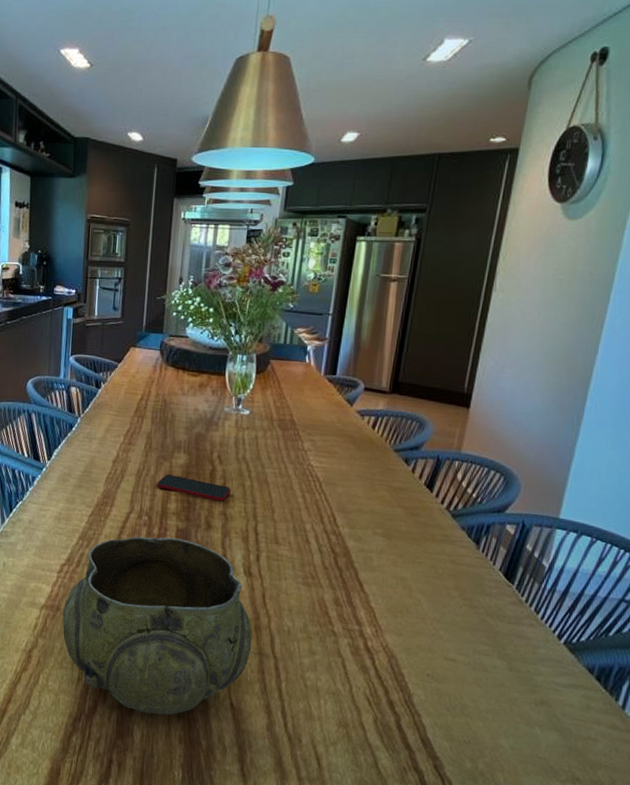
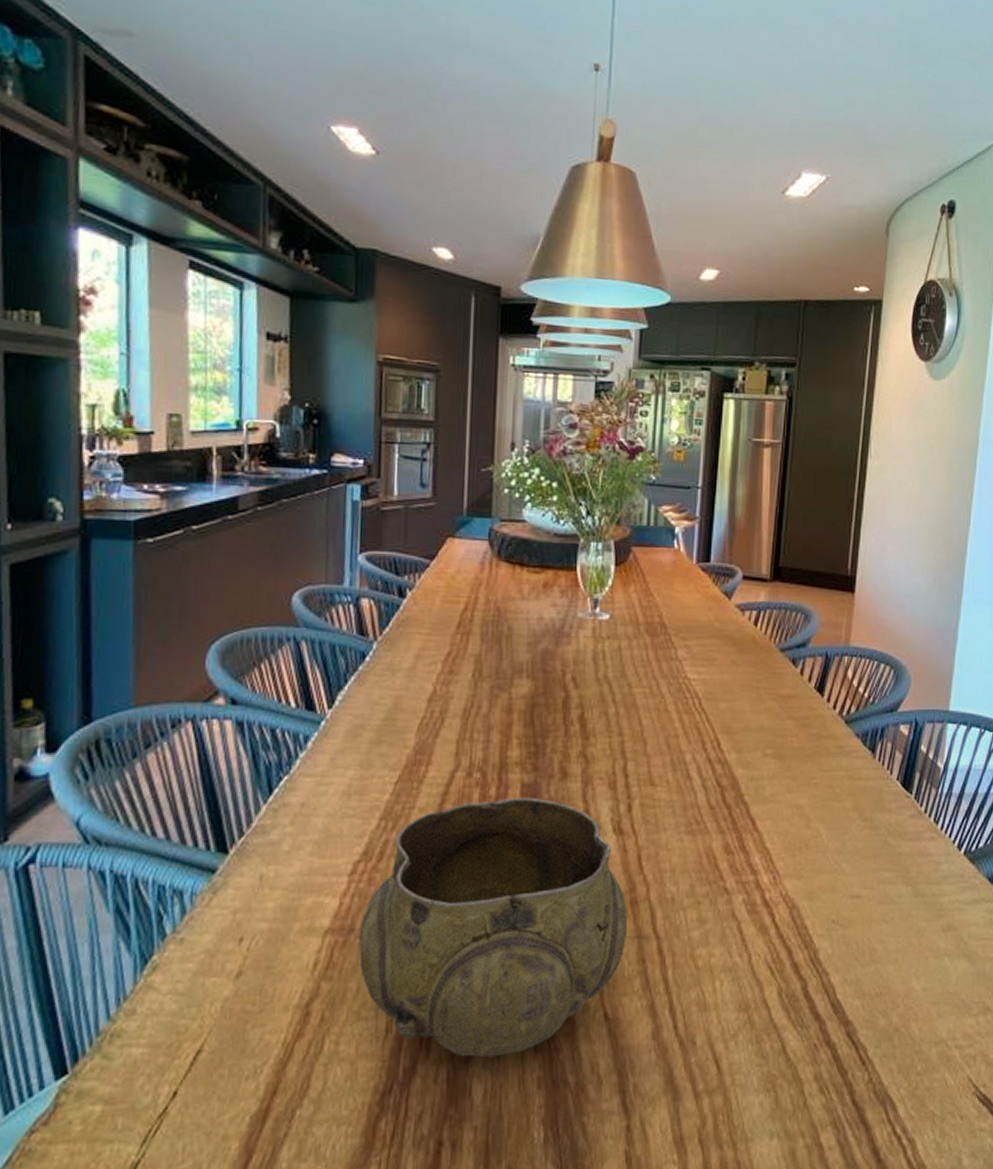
smartphone: present [156,474,231,502] -> none [491,710,591,739]

